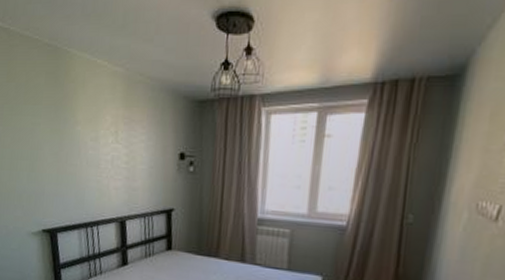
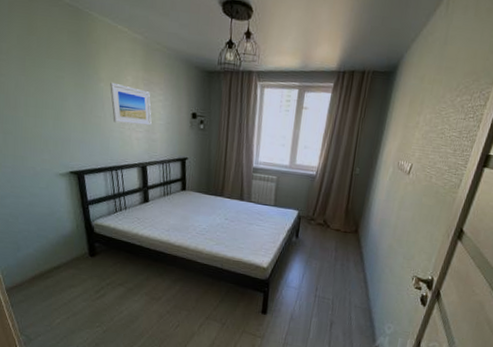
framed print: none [87,124,133,172] -> present [110,82,152,126]

